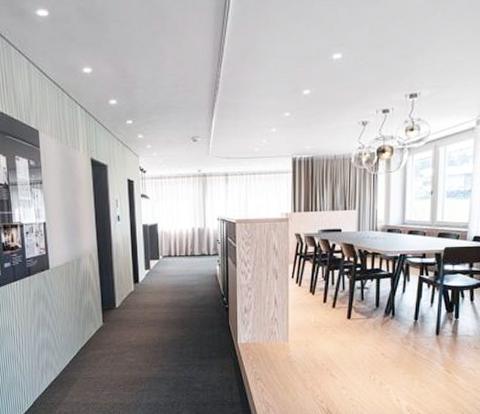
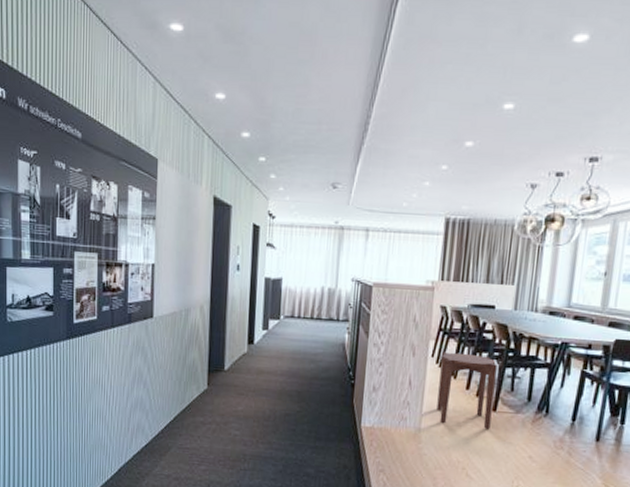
side table: none [300,272,348,334] -> present [436,351,498,429]

